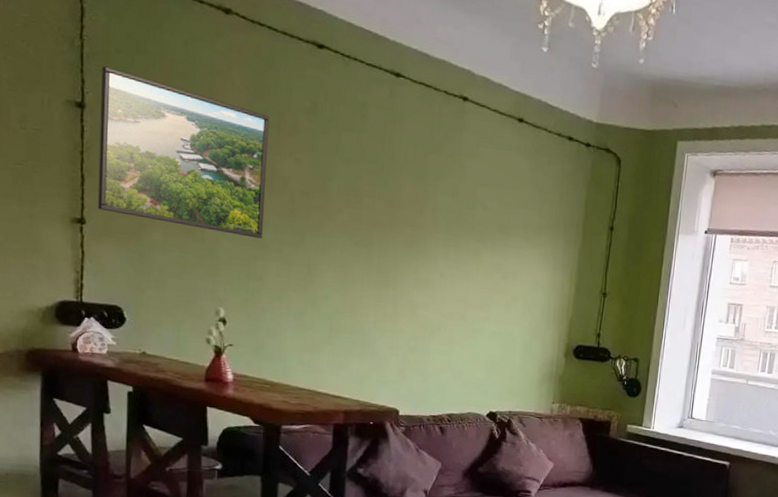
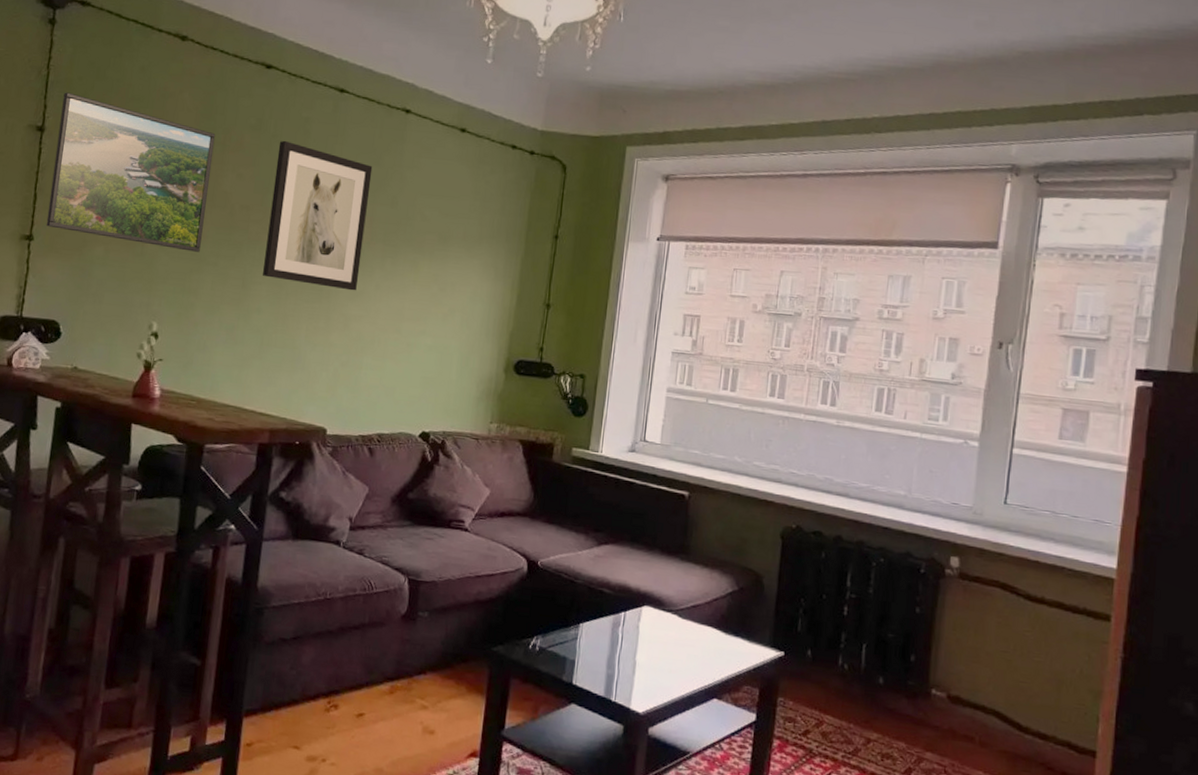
wall art: none [327,125,433,279] -> present [262,140,373,291]

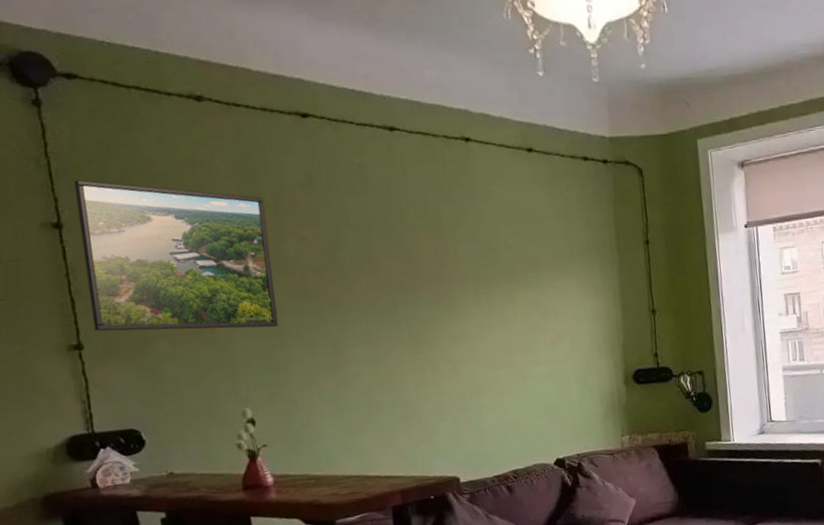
wall art: present [262,140,373,291] -> none [336,191,457,339]

